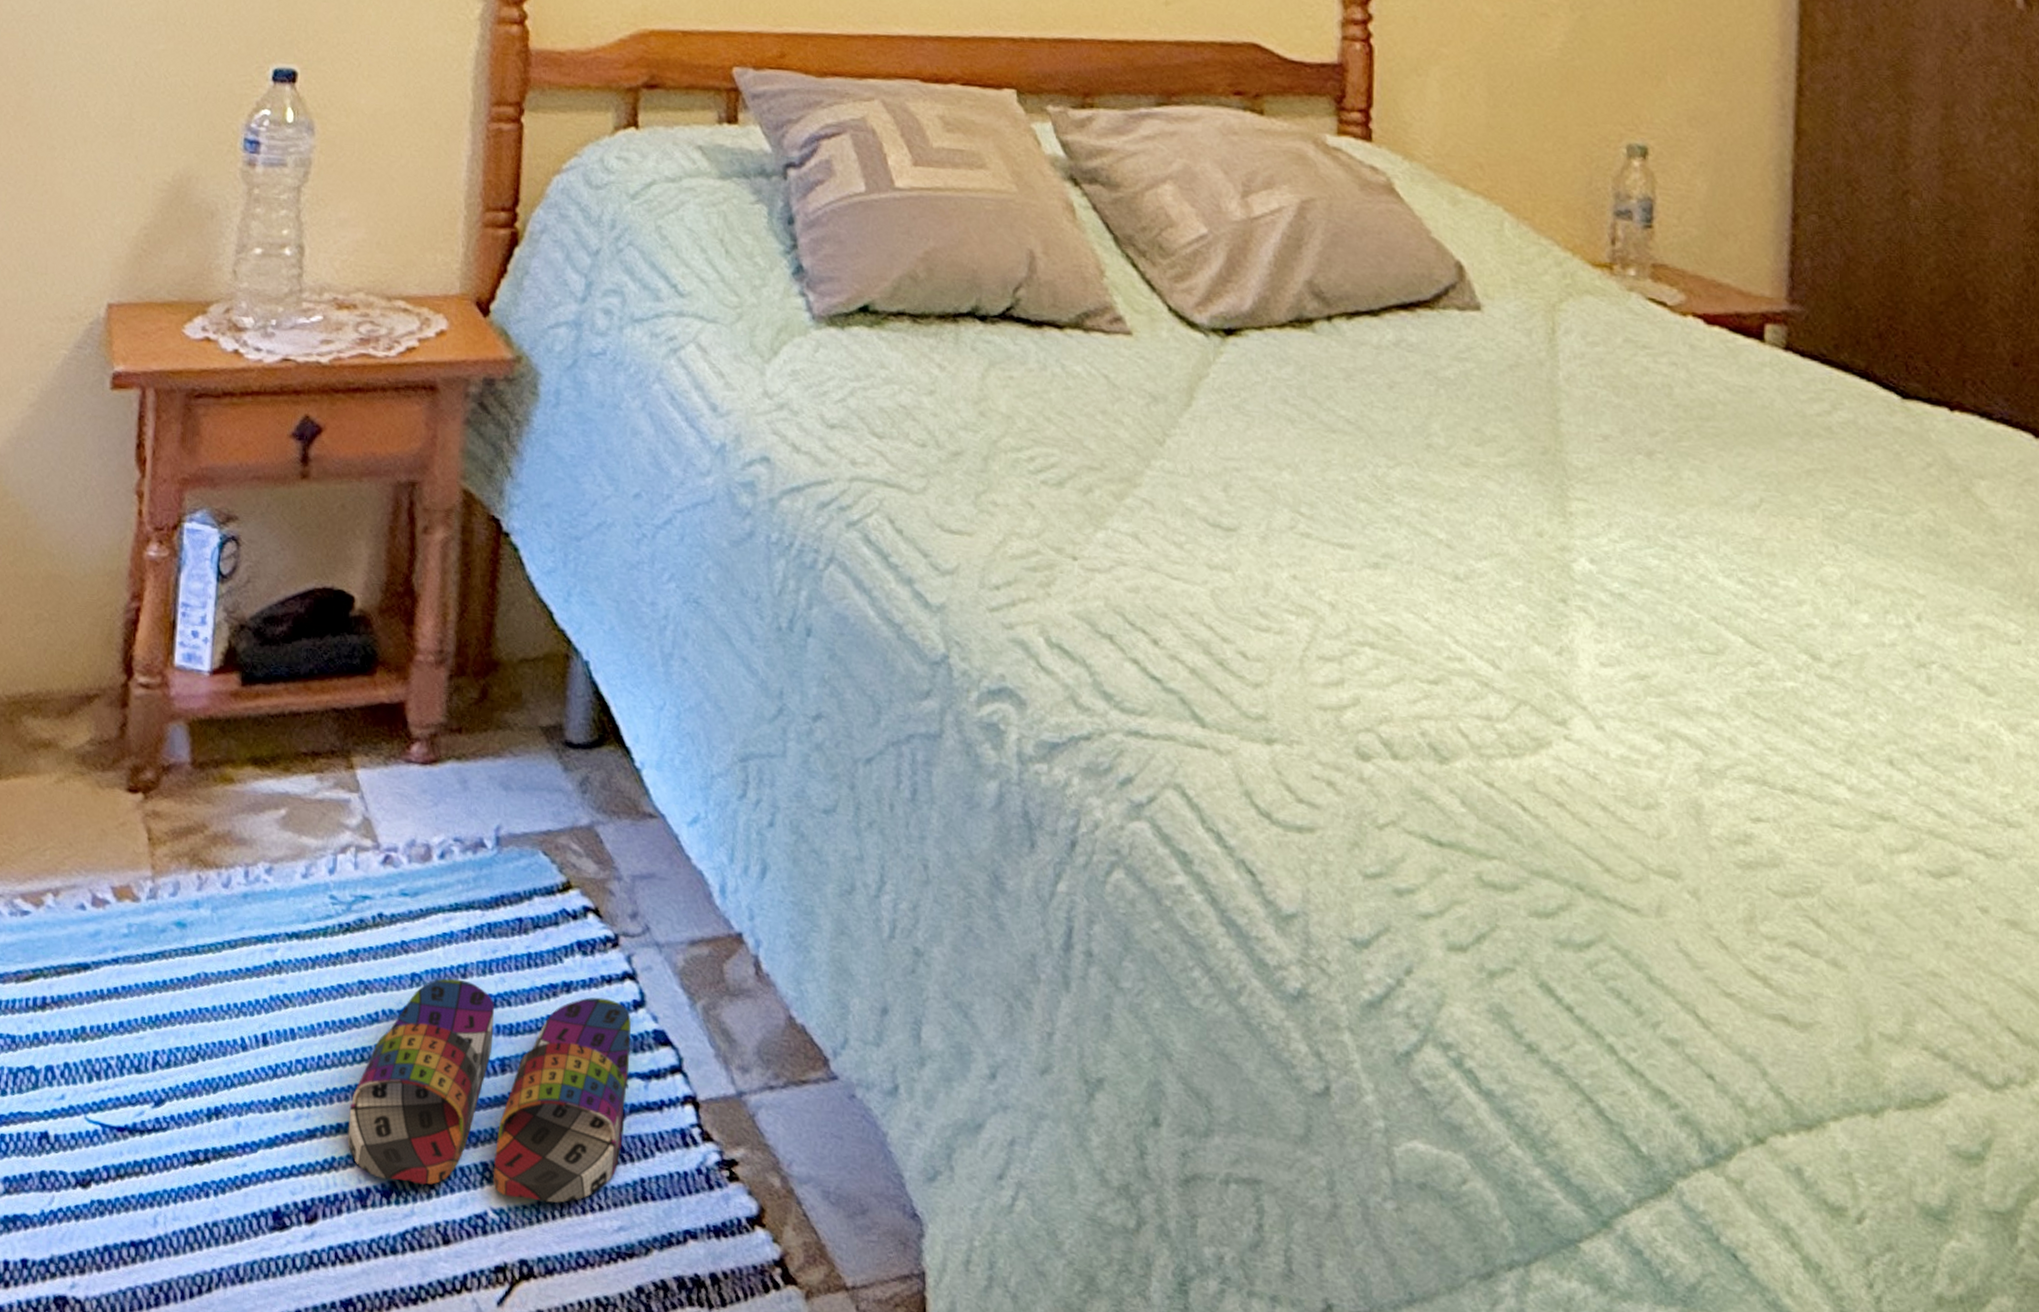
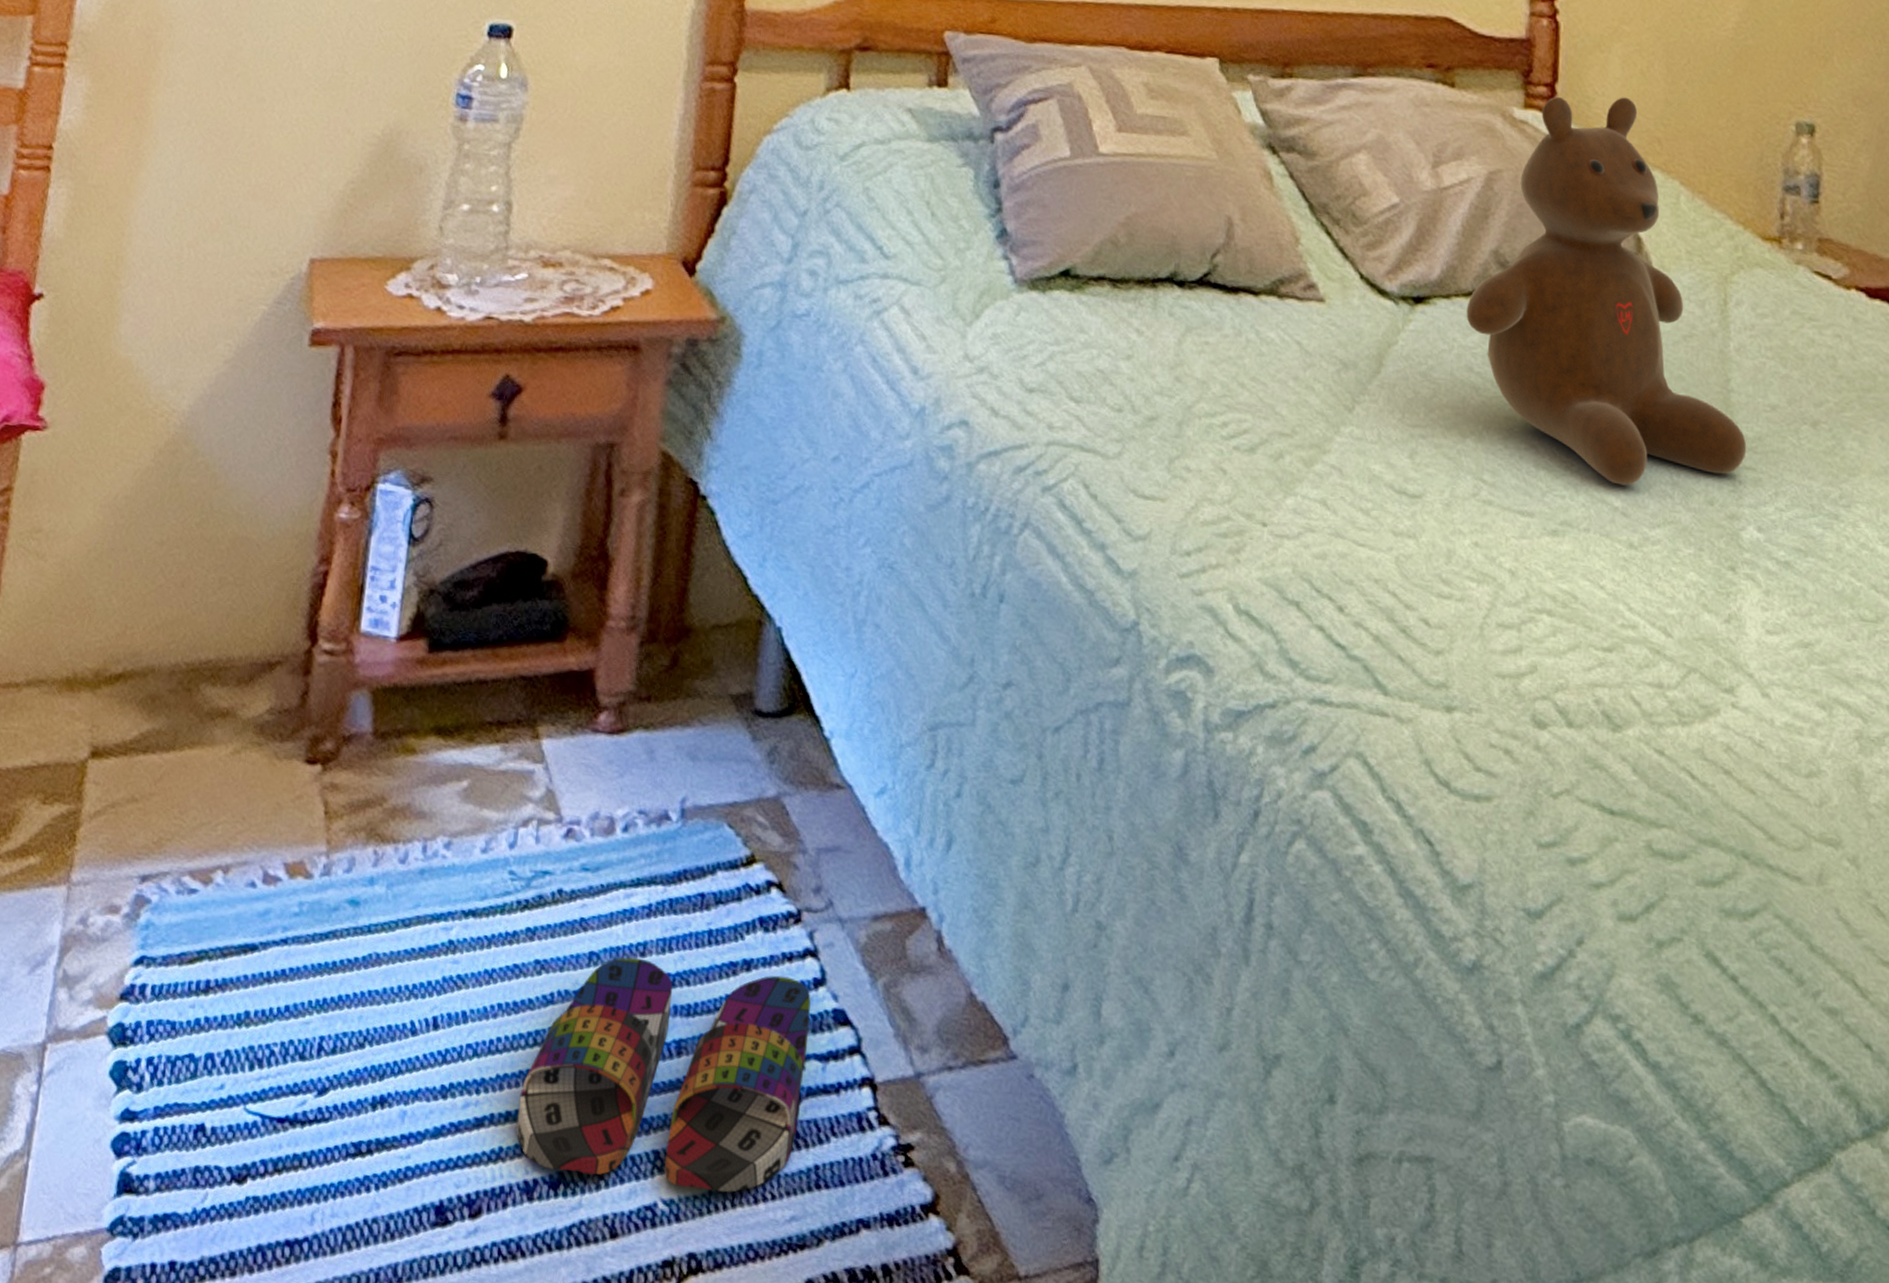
stuffed bear: none [1280,122,1578,518] -> present [1466,96,1747,486]

